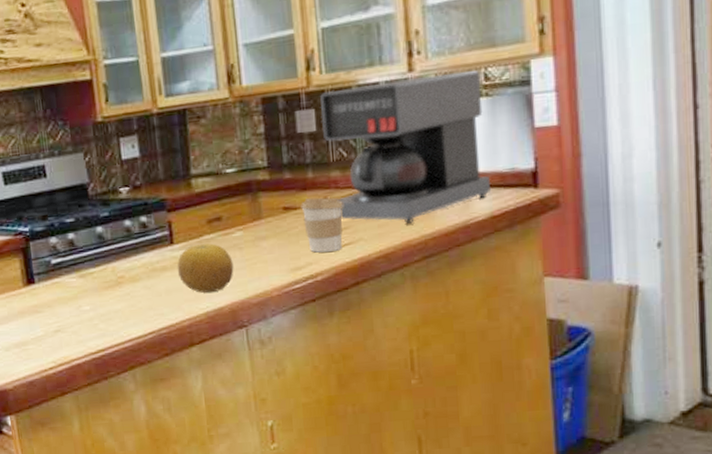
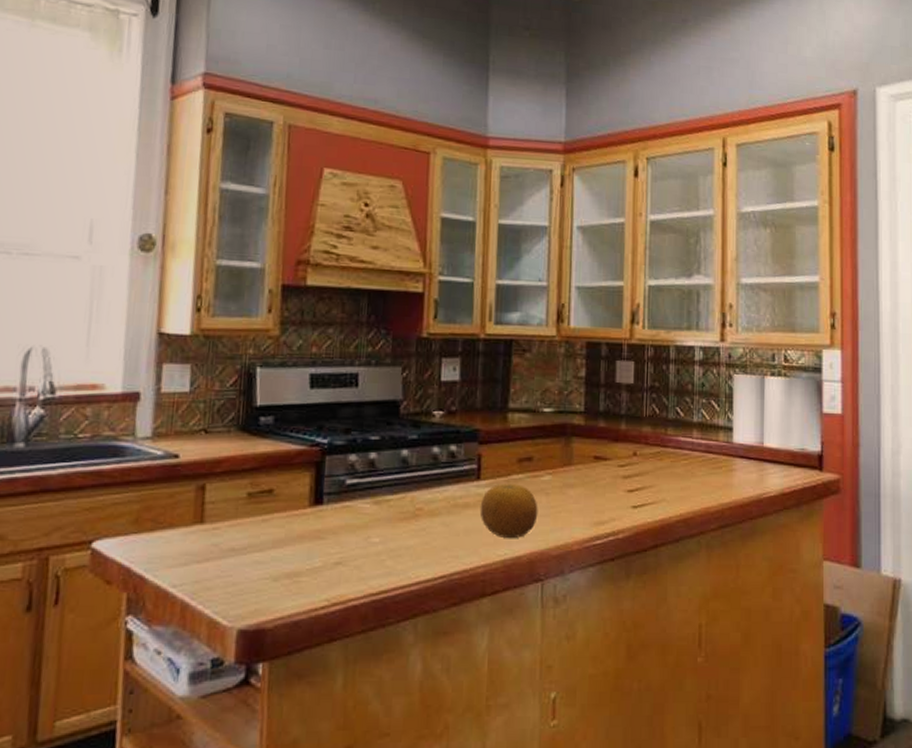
coffee cup: present [301,197,343,253] -> none [611,450,651,510]
coffee maker: present [320,69,491,223] -> none [639,346,784,490]

